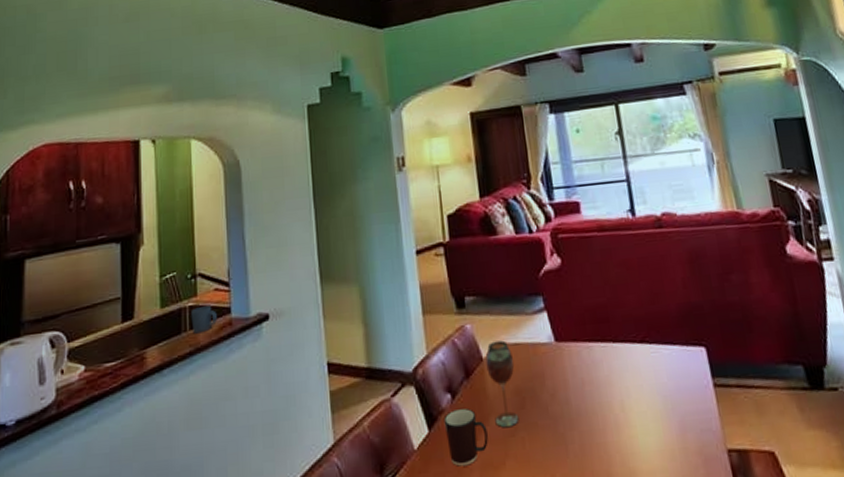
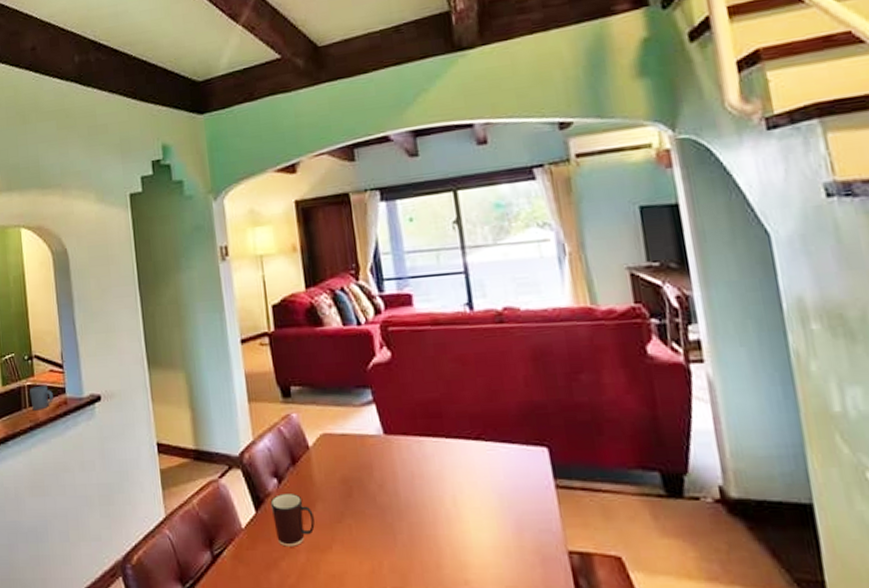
wineglass: present [485,340,519,428] -> none [312,430,346,514]

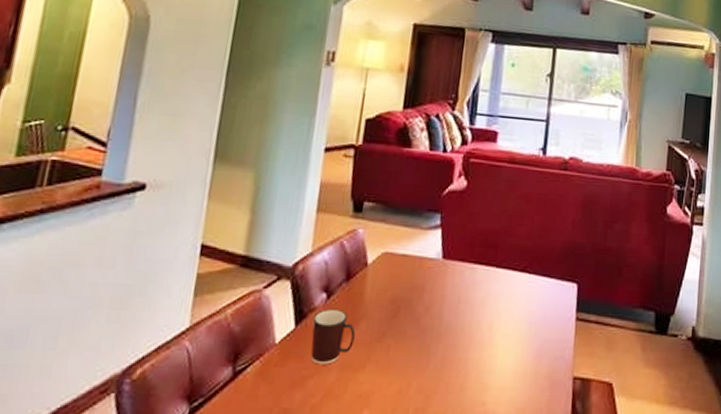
mug: present [29,385,53,411] -> none [50,162,84,192]

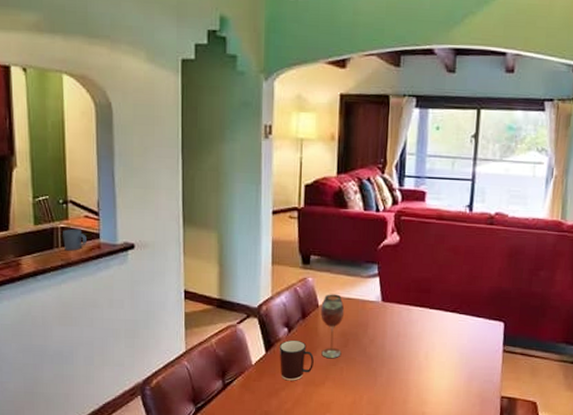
mug: none [50,162,84,192] -> present [63,228,87,251]
wineglass: none [365,249,399,333] -> present [320,294,345,359]

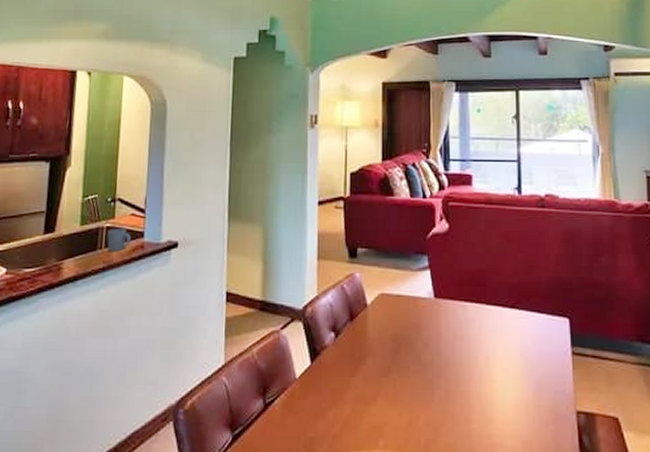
mug: present [279,339,314,381] -> none [325,346,363,398]
wineglass: present [320,294,345,359] -> none [369,291,395,369]

